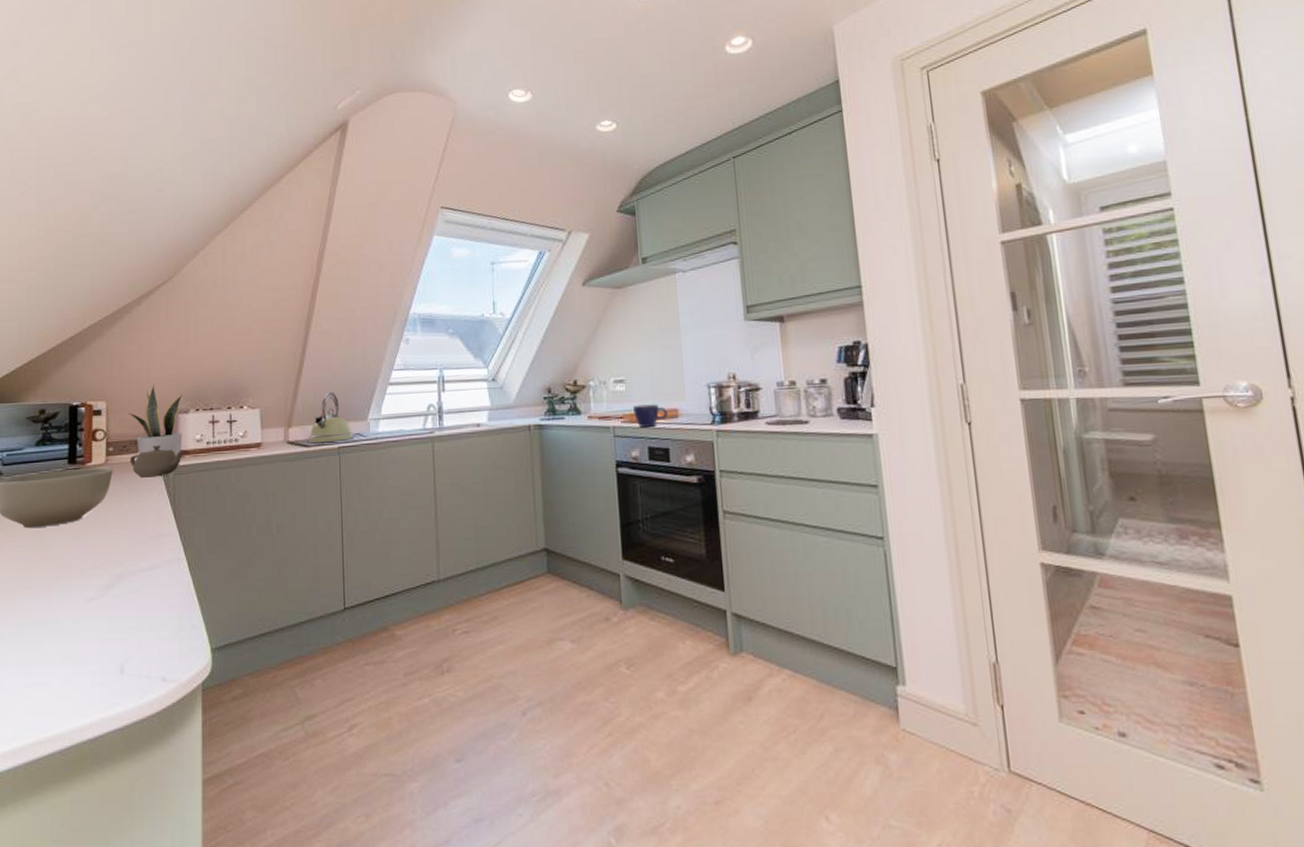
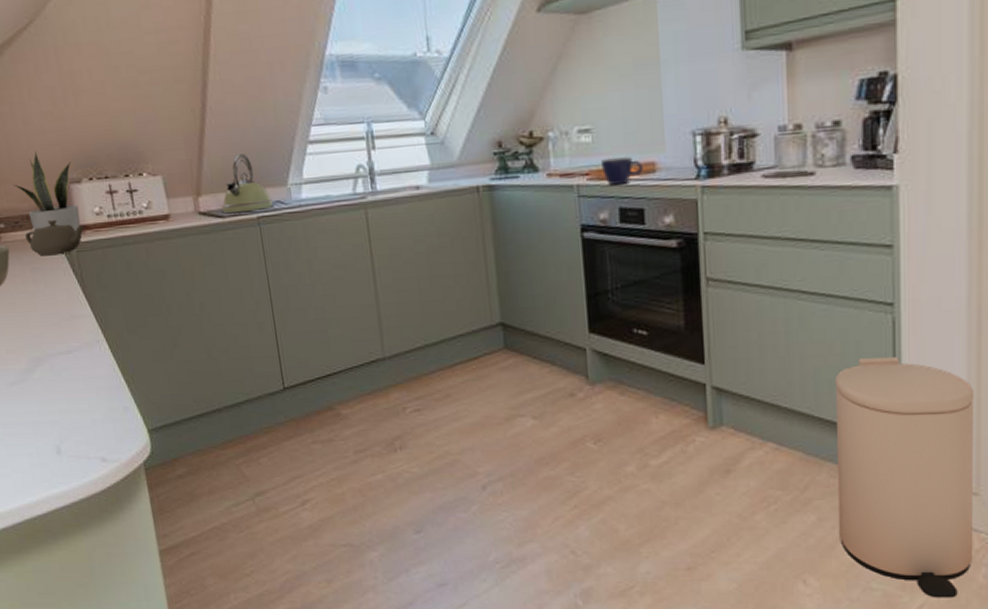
pedal bin: none [839,587,980,837] -> present [834,357,975,598]

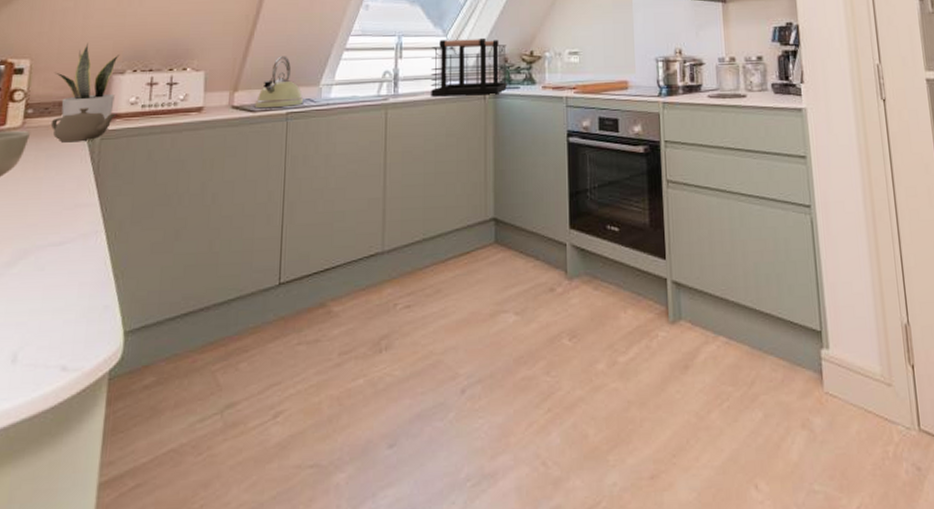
dish rack: none [408,118,504,193] -> present [431,37,508,97]
cup: present [601,157,643,185] -> none [586,76,618,98]
pedal bin: present [834,357,975,598] -> none [770,253,894,499]

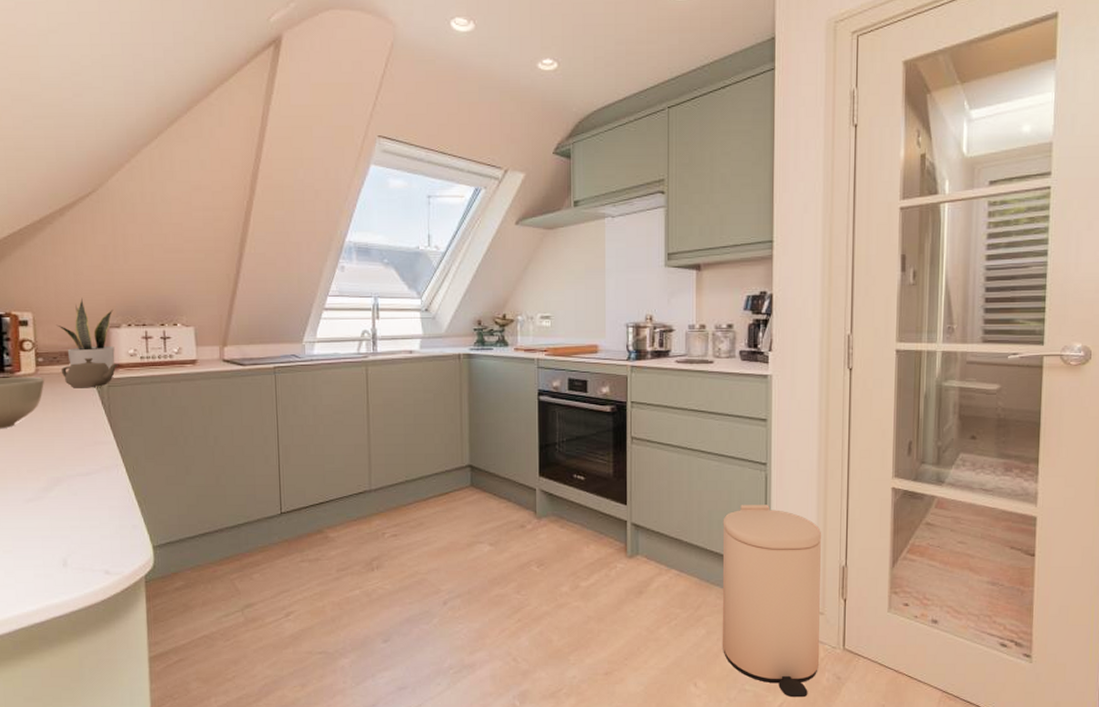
kettle: present [254,56,304,109] -> none [244,314,289,363]
dish rack: present [431,37,508,97] -> none [407,300,482,356]
pedal bin: none [770,253,894,499] -> present [722,505,822,698]

